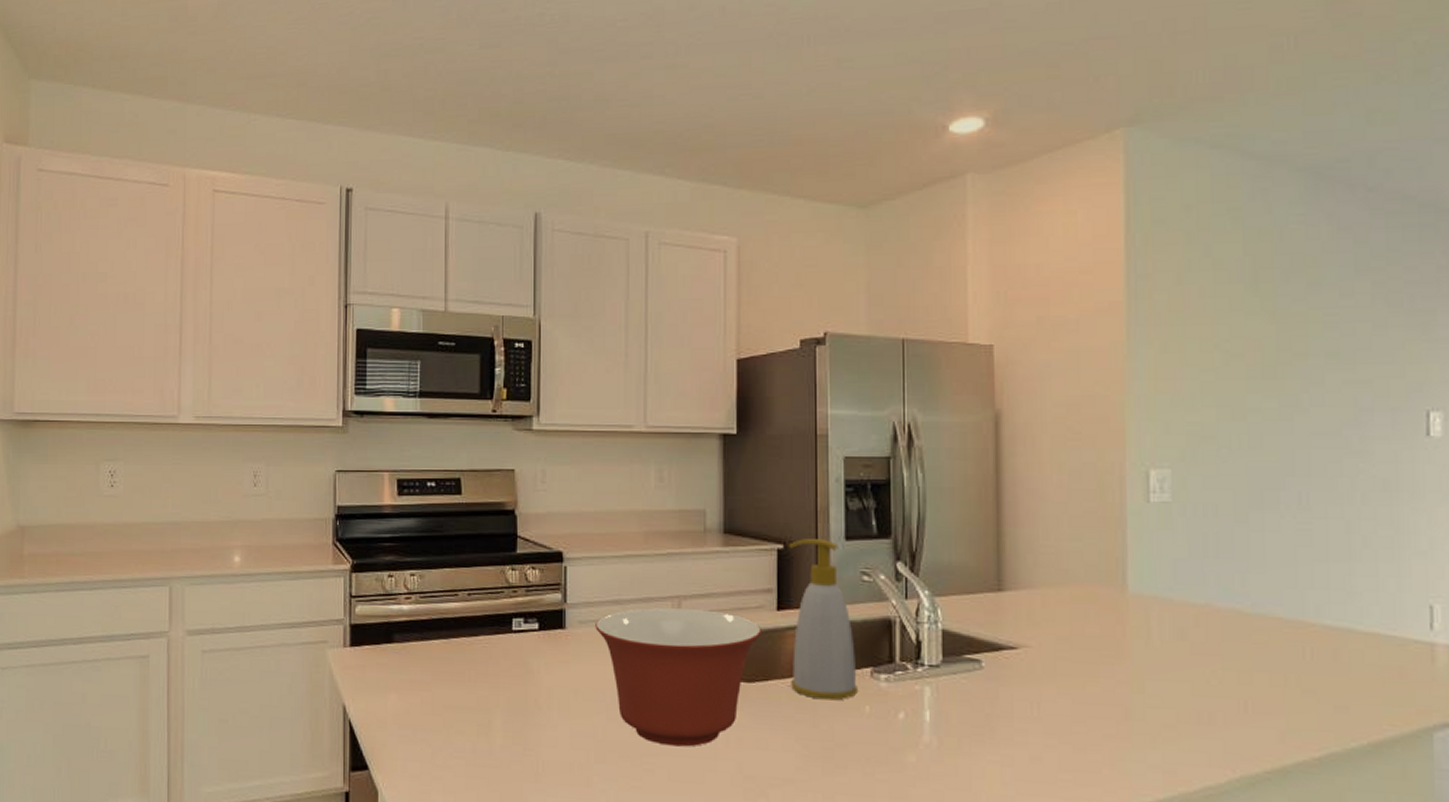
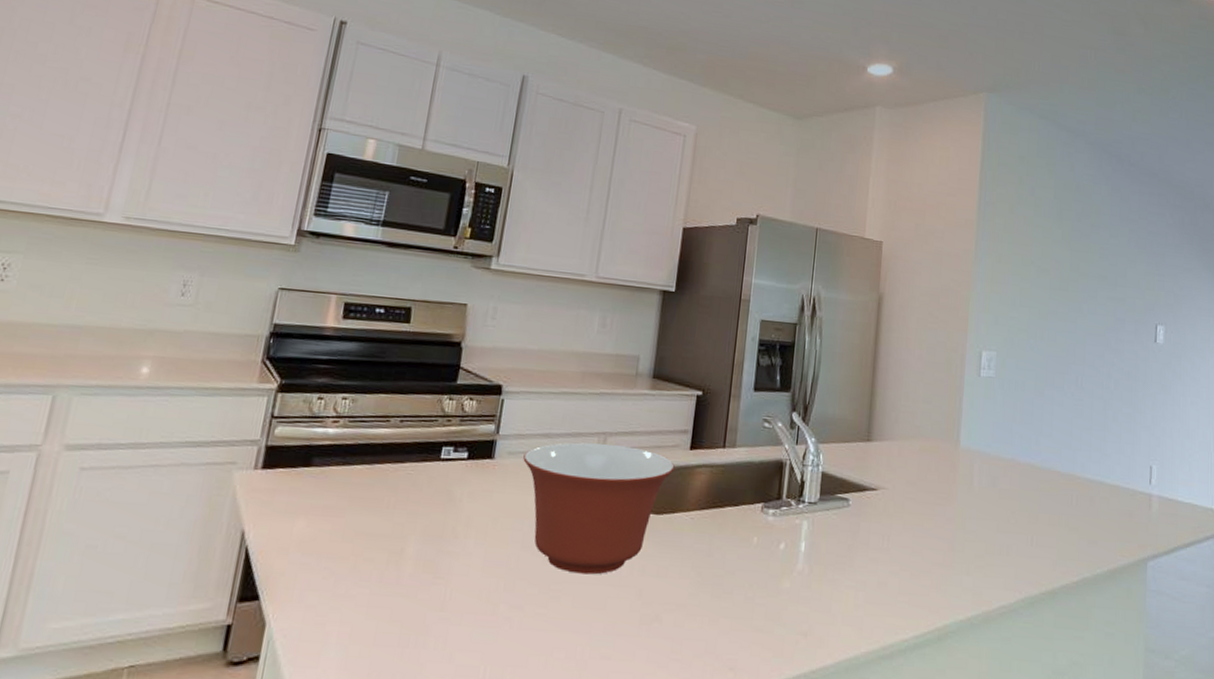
soap bottle: present [788,539,857,701] -> none [694,387,751,532]

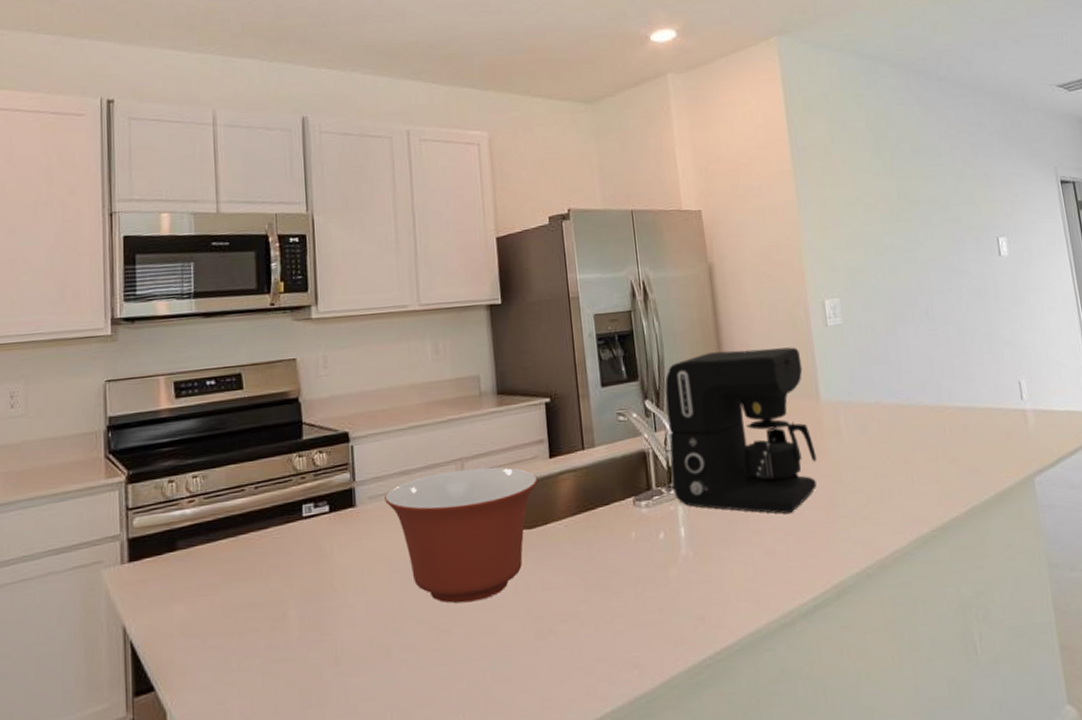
coffee maker: none [802,379,949,550] -> present [665,347,817,515]

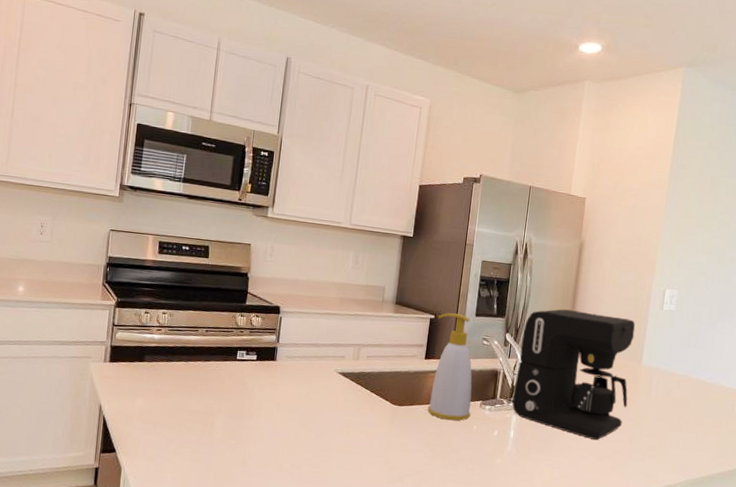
mixing bowl: present [385,467,538,604] -> none [298,350,413,447]
soap bottle: none [554,388,624,534] -> present [427,313,472,421]

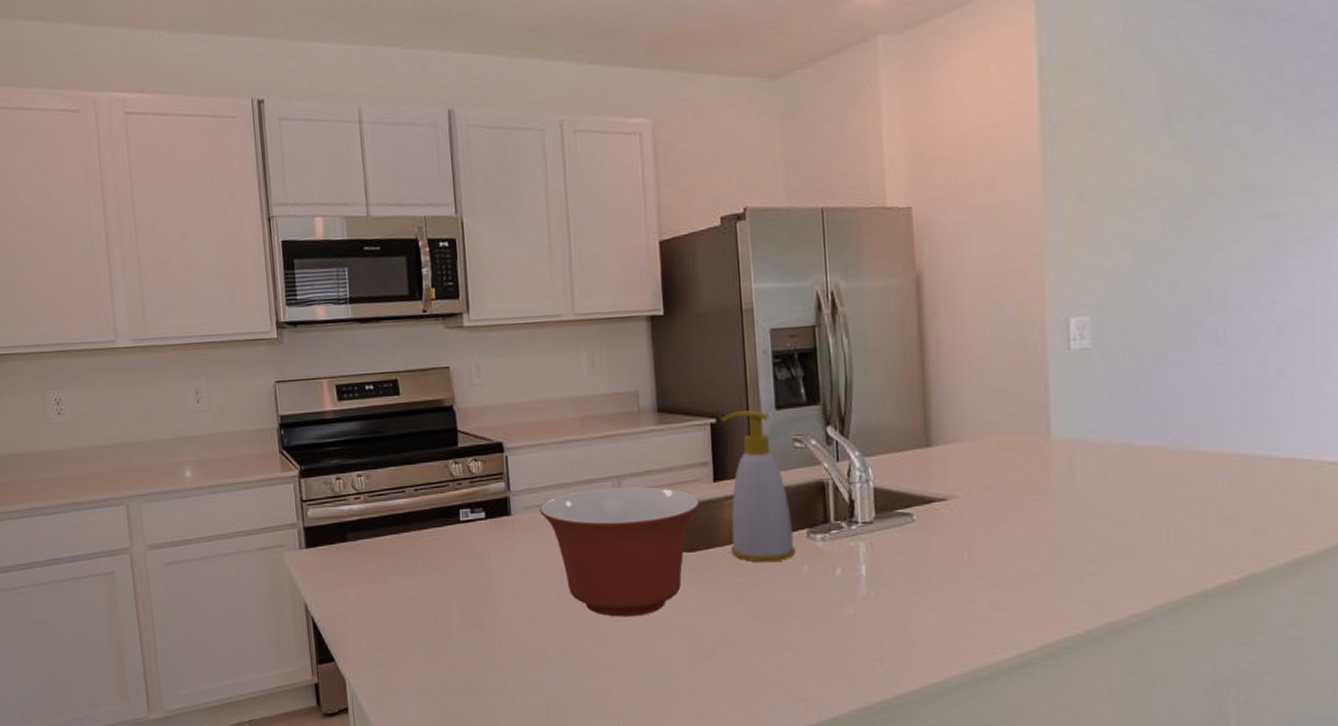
mixing bowl: none [298,350,413,447] -> present [539,486,700,617]
coffee maker: present [512,309,635,441] -> none [851,373,1039,563]

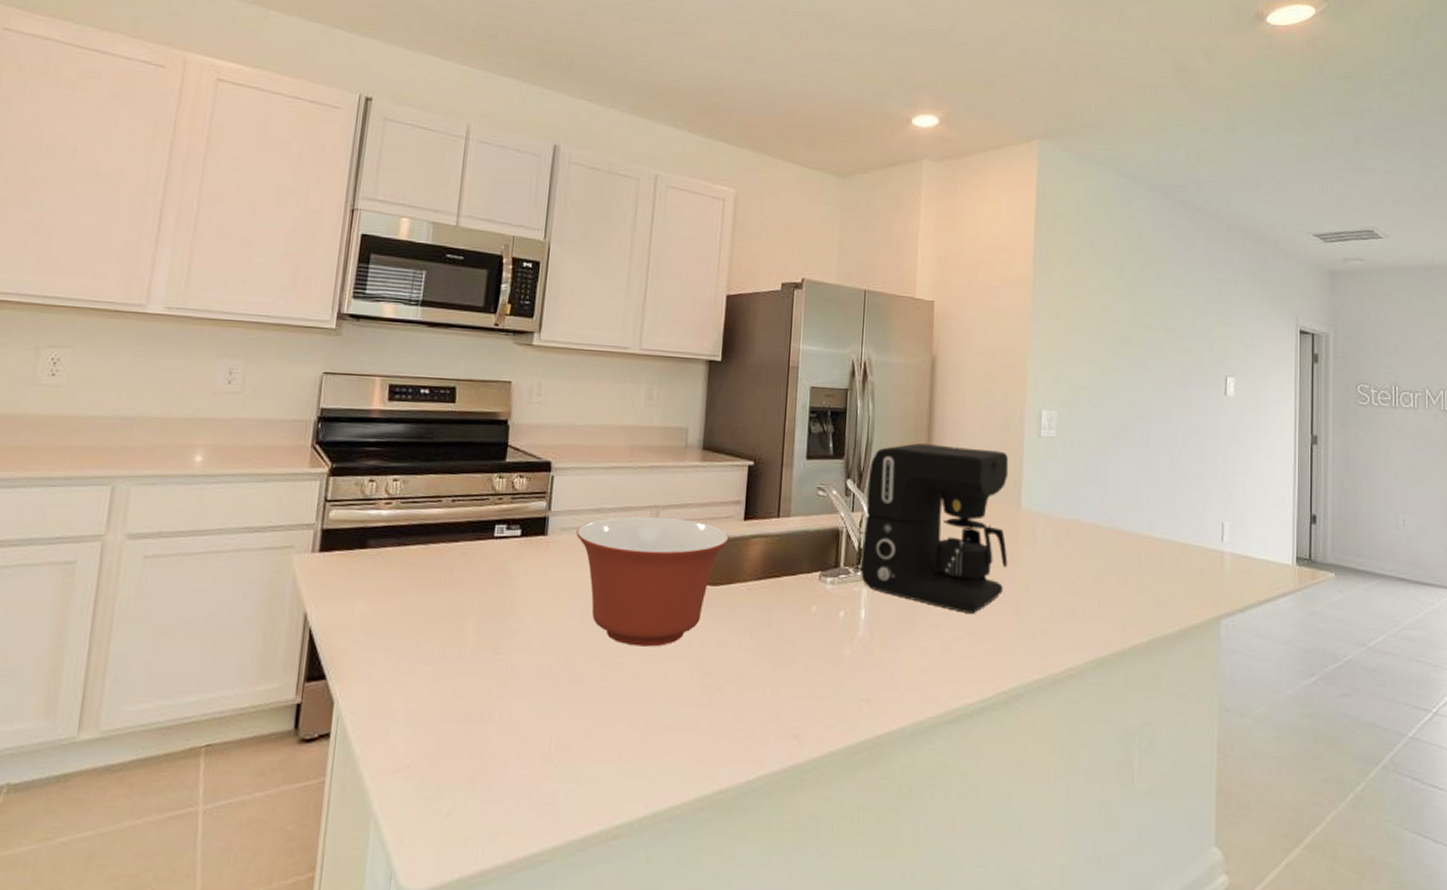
soap bottle: present [721,410,795,563] -> none [751,457,808,601]
coffee maker: none [851,373,1039,563] -> present [860,443,1009,615]

